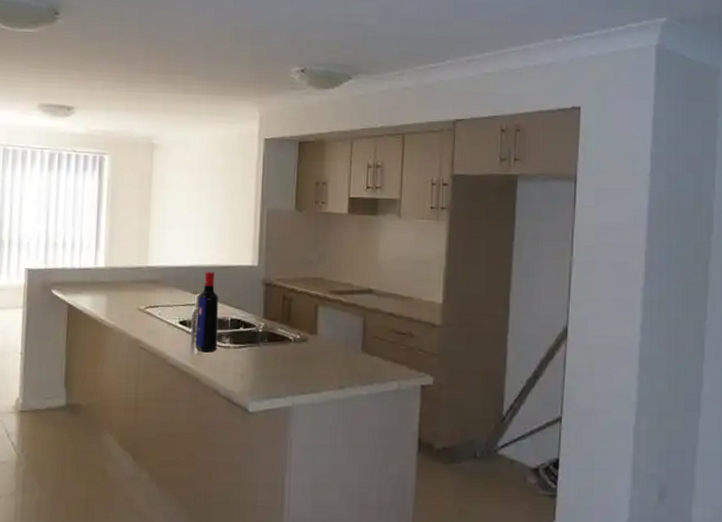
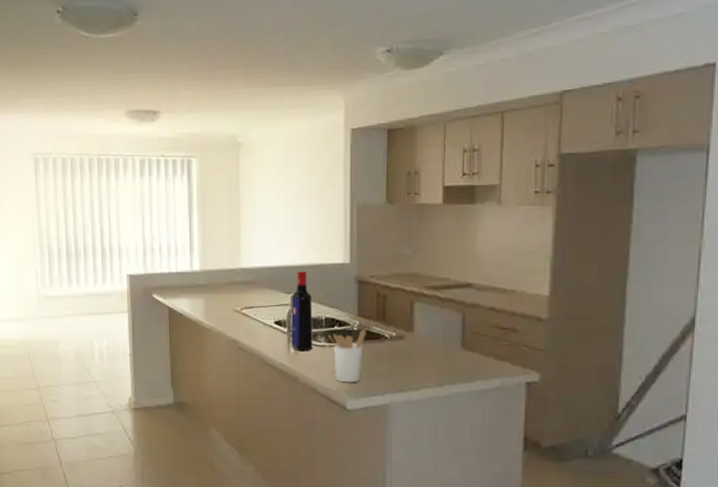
utensil holder: none [233,331,271,385] -> present [328,329,366,383]

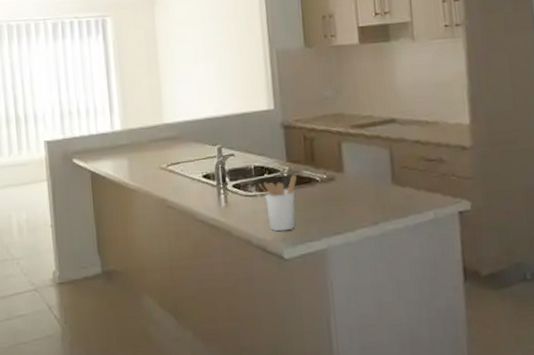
liquor bottle: present [290,270,313,352] -> none [218,120,244,204]

